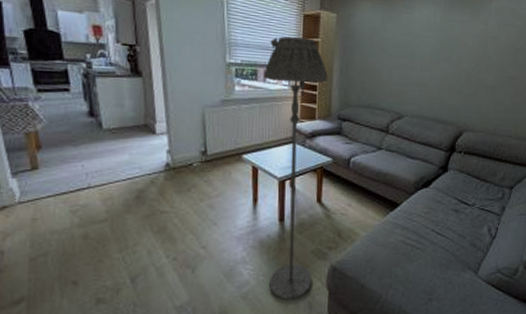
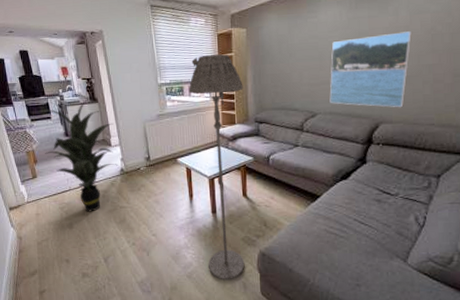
indoor plant: none [45,71,162,218] -> present [35,99,117,212]
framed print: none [417,41,498,117] -> present [329,31,412,108]

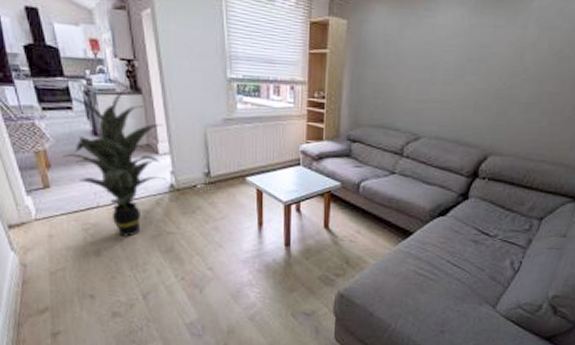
floor lamp: present [188,54,245,280] -> none [266,48,337,324]
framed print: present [329,31,412,108] -> none [437,49,538,139]

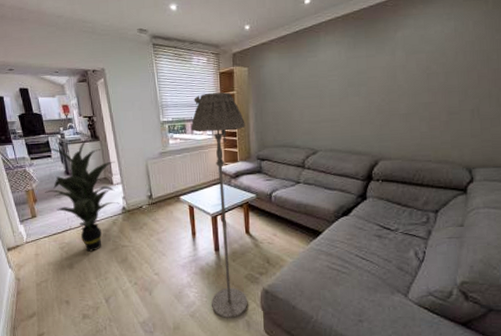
floor lamp: none [266,48,337,324] -> present [190,92,248,319]

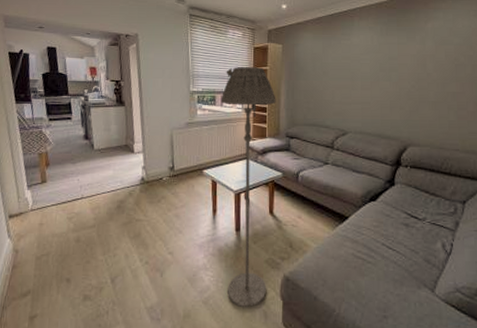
indoor plant: present [35,137,119,252] -> none [54,101,139,224]

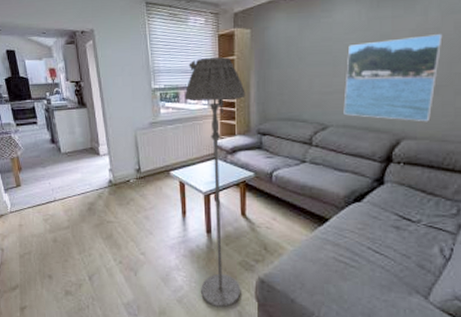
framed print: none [360,60,437,132] -> present [343,34,443,122]

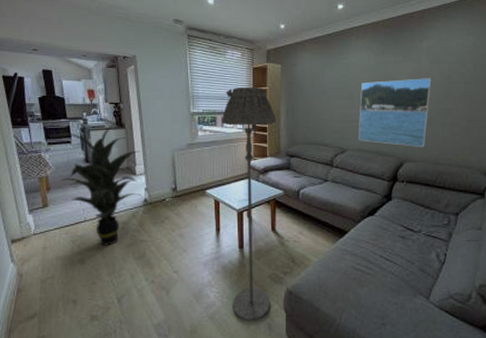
indoor plant: none [21,103,105,226] -> present [53,124,141,246]

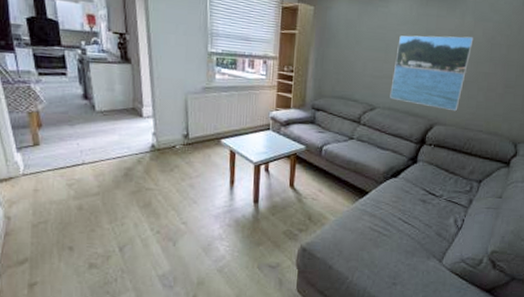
indoor plant: present [53,124,141,246] -> none [45,58,149,192]
floor lamp: present [221,87,276,322] -> none [242,28,304,276]

